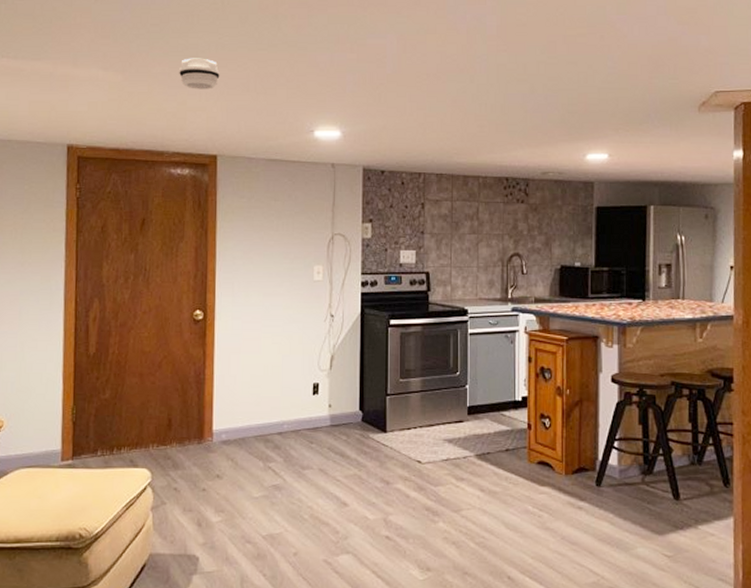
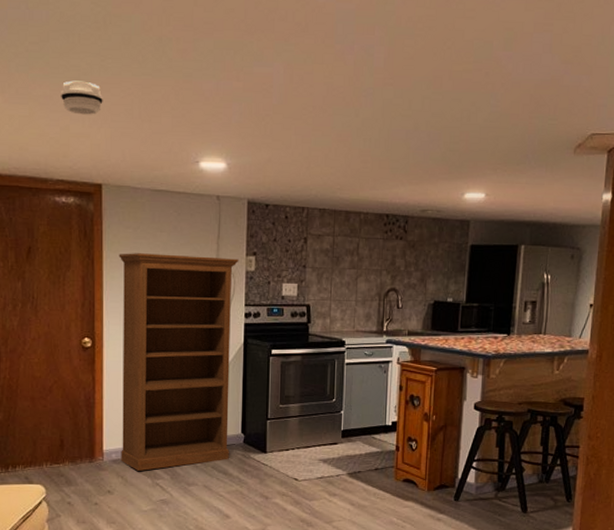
bookshelf: none [231,222,355,453] -> present [119,253,239,471]

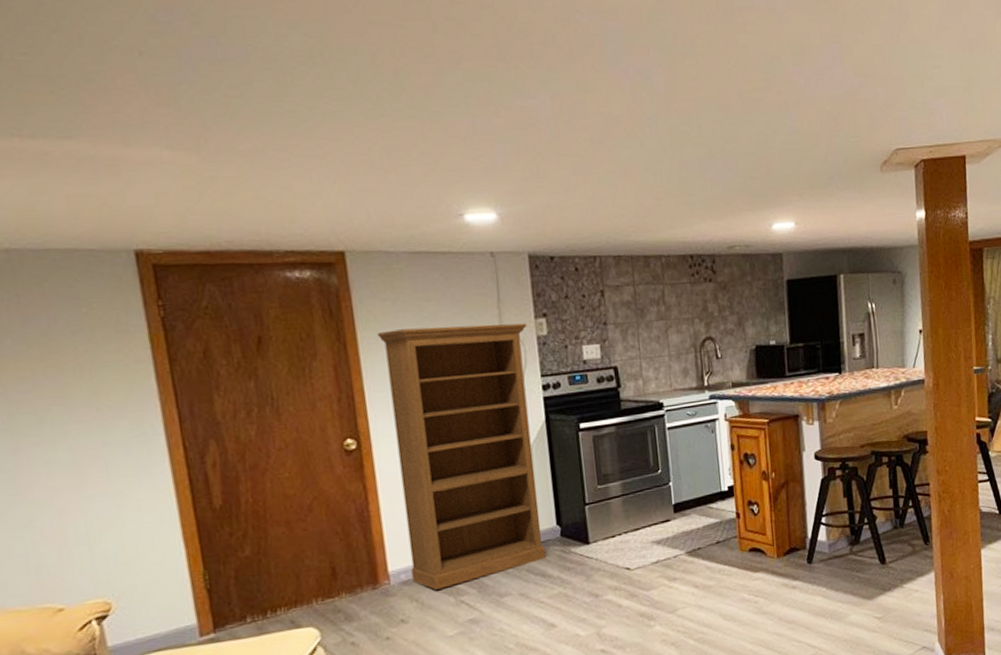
smoke detector: present [61,80,103,115] -> none [276,129,333,170]

